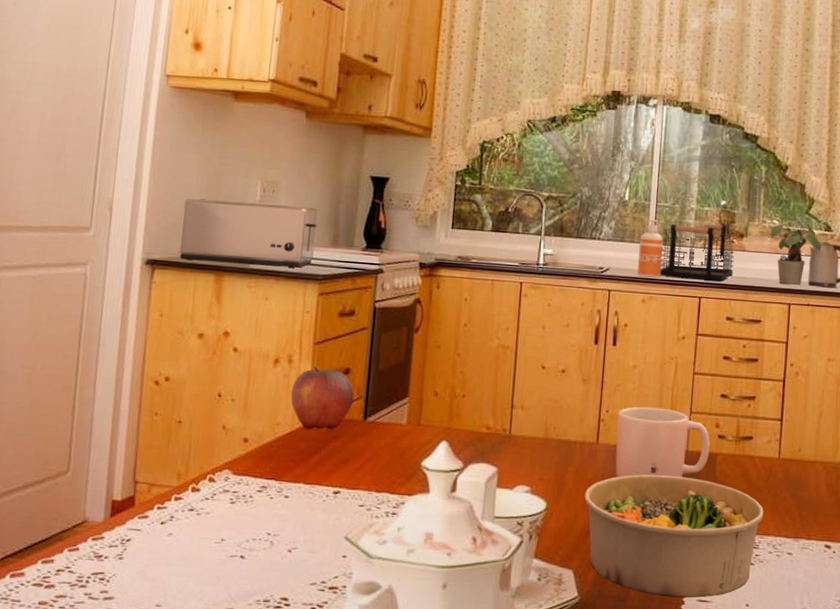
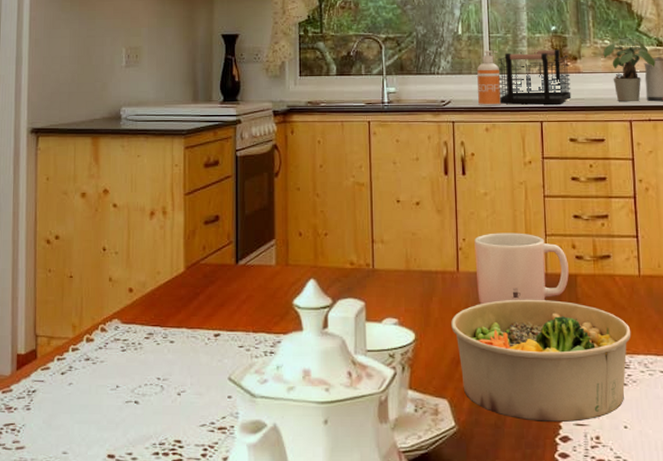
toaster: present [179,198,318,268] -> none [59,68,178,126]
fruit: present [291,365,354,430] -> none [168,215,225,277]

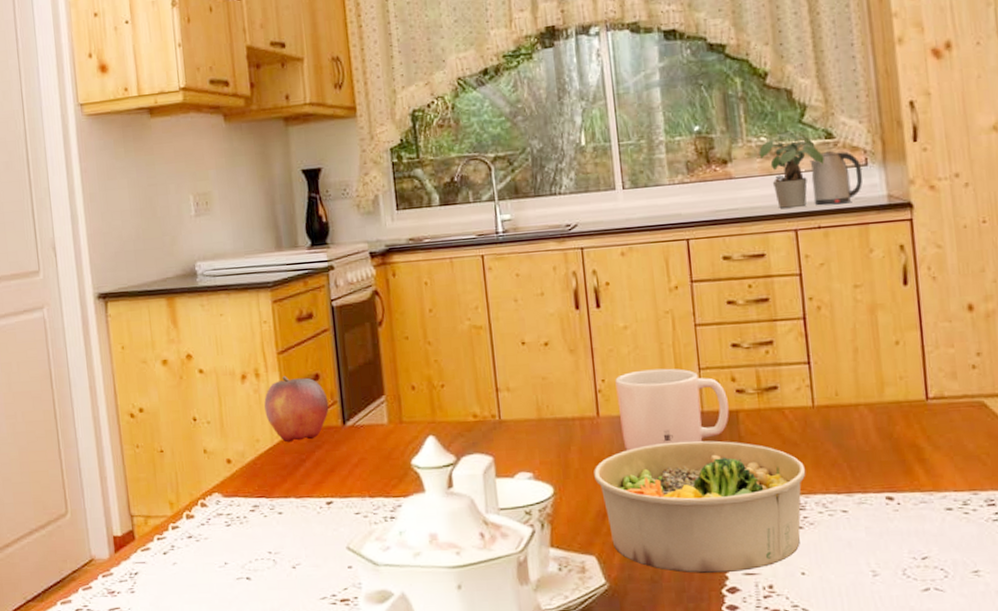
fruit: none [168,215,225,277] -> present [264,375,329,443]
soap dispenser: present [477,50,501,106] -> none [606,161,637,228]
dish rack: present [498,49,571,105] -> none [630,153,722,223]

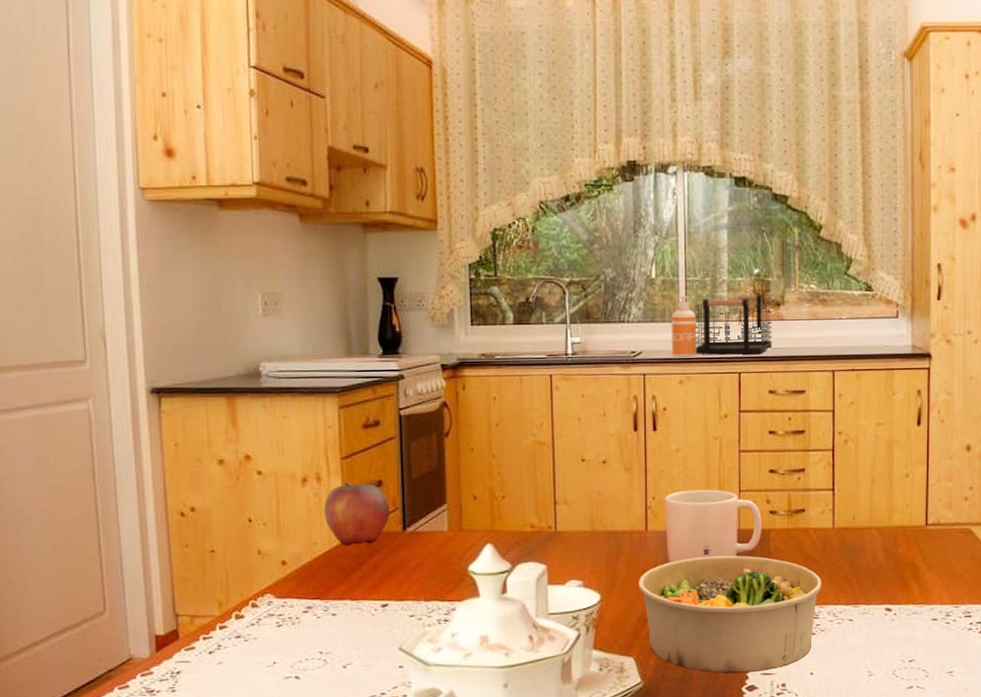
soap dispenser: none [606,161,637,228] -> present [672,296,697,357]
dish rack: none [630,153,722,223] -> present [694,295,772,355]
potted plant: present [759,130,825,208] -> none [808,281,863,350]
kettle: present [810,151,863,206] -> none [850,303,893,351]

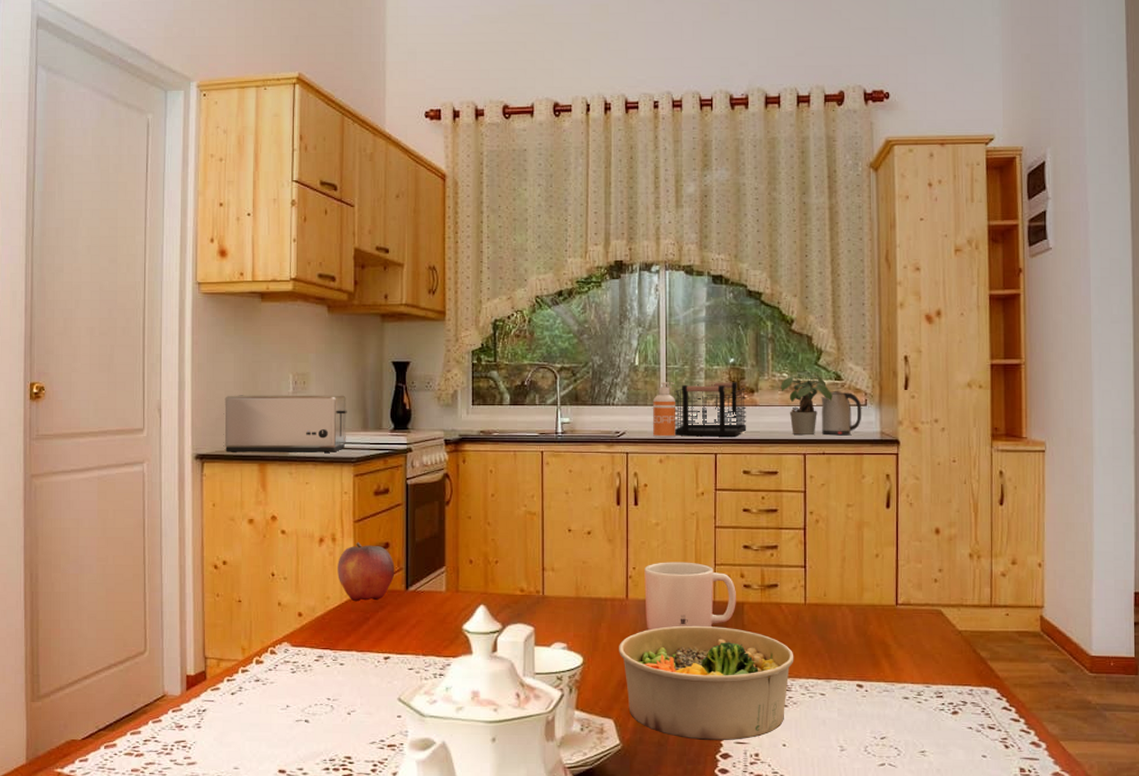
toaster: none [182,317,328,385] -> present [224,395,347,452]
potted plant: none [808,281,863,350] -> present [781,370,833,434]
kettle: none [850,303,893,351] -> present [821,391,862,436]

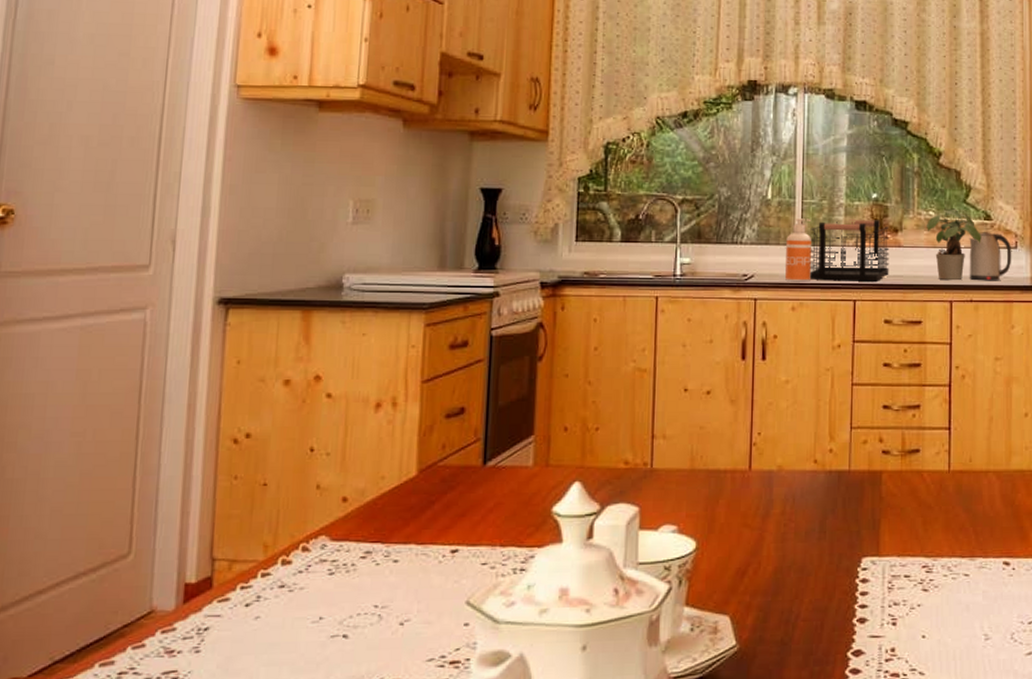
toaster: present [224,395,347,452] -> none [258,225,421,297]
fruit: present [338,541,395,602] -> none [397,406,471,482]
bowl: present [619,625,794,741] -> none [739,499,936,636]
mug: present [644,562,736,631] -> none [770,425,874,507]

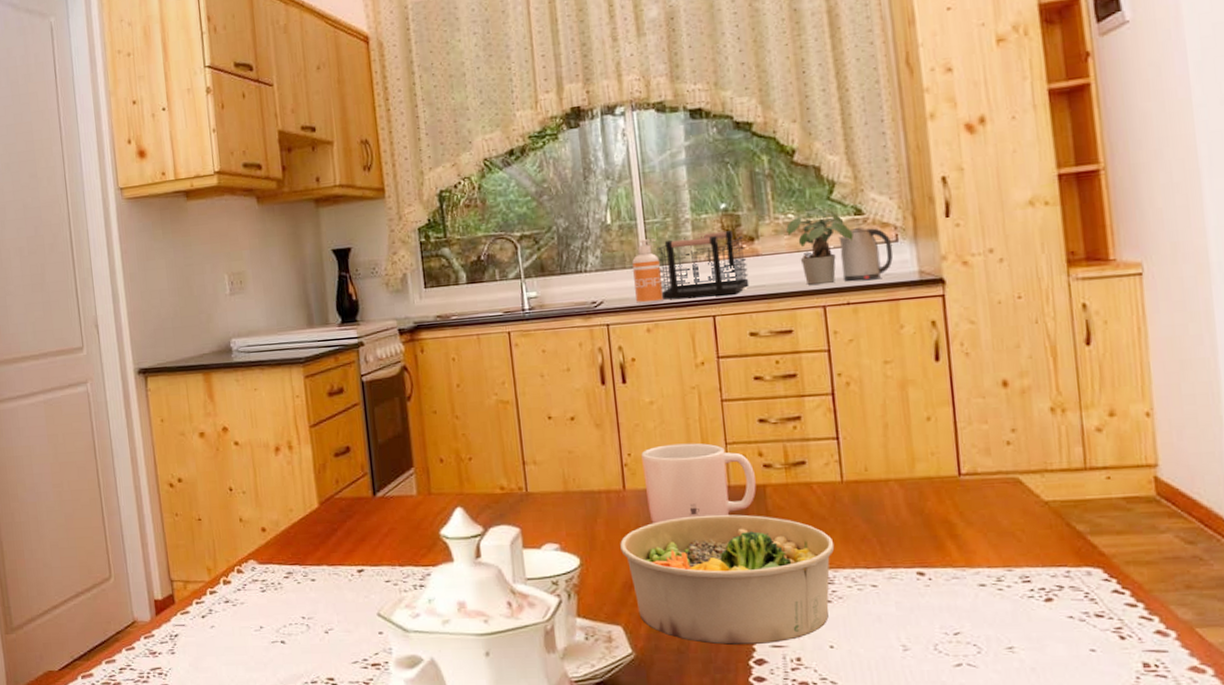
bowl: none [739,499,936,636] -> present [620,514,835,646]
mug: none [770,425,874,507] -> present [641,443,757,524]

